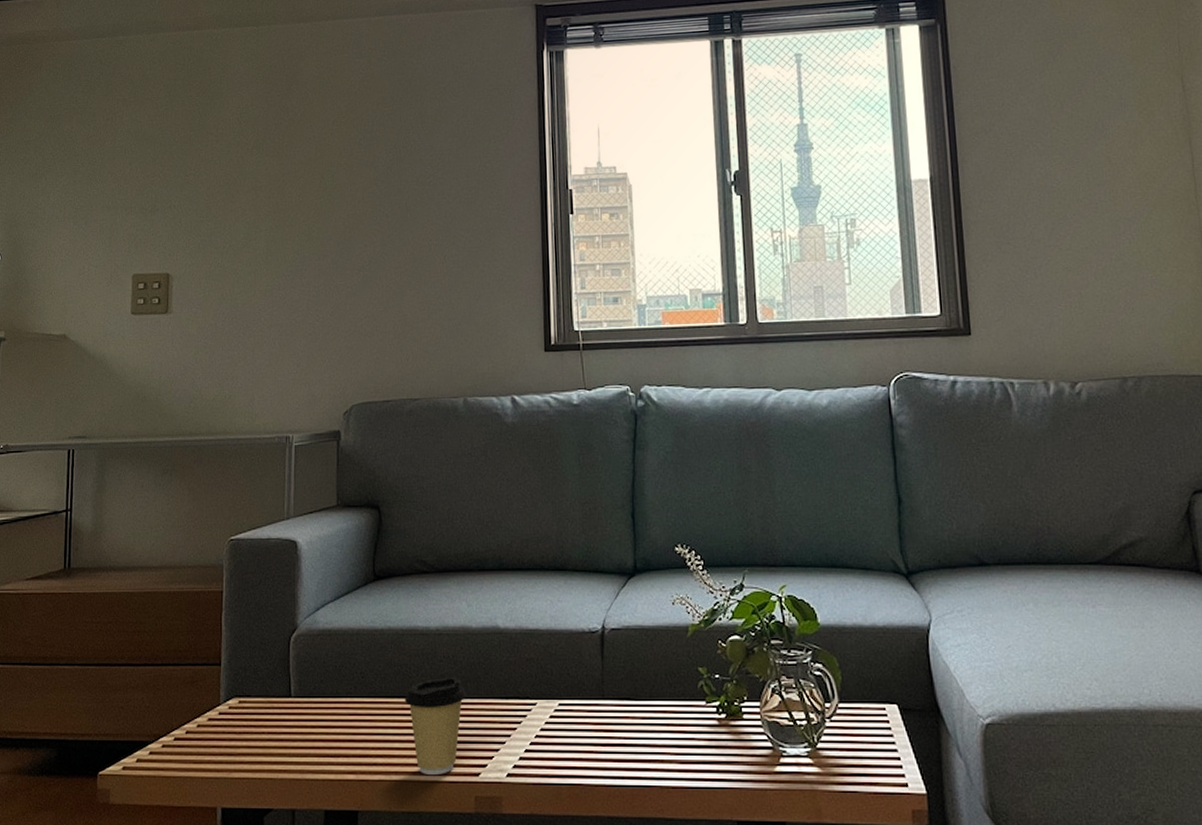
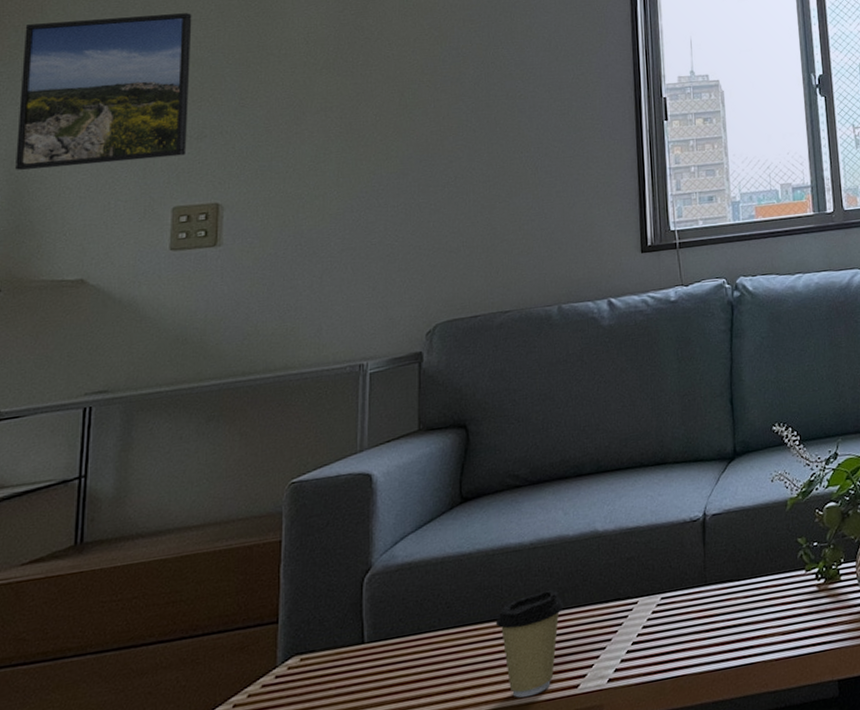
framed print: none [14,92,145,234] -> present [15,13,192,171]

